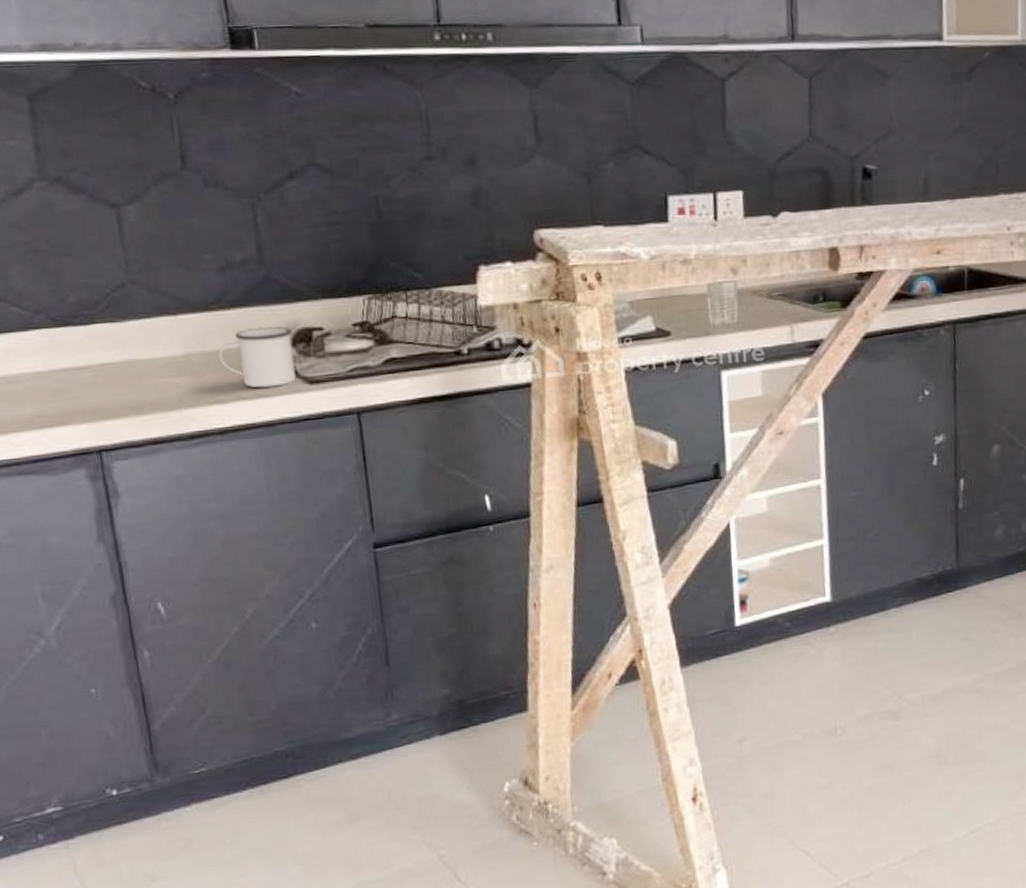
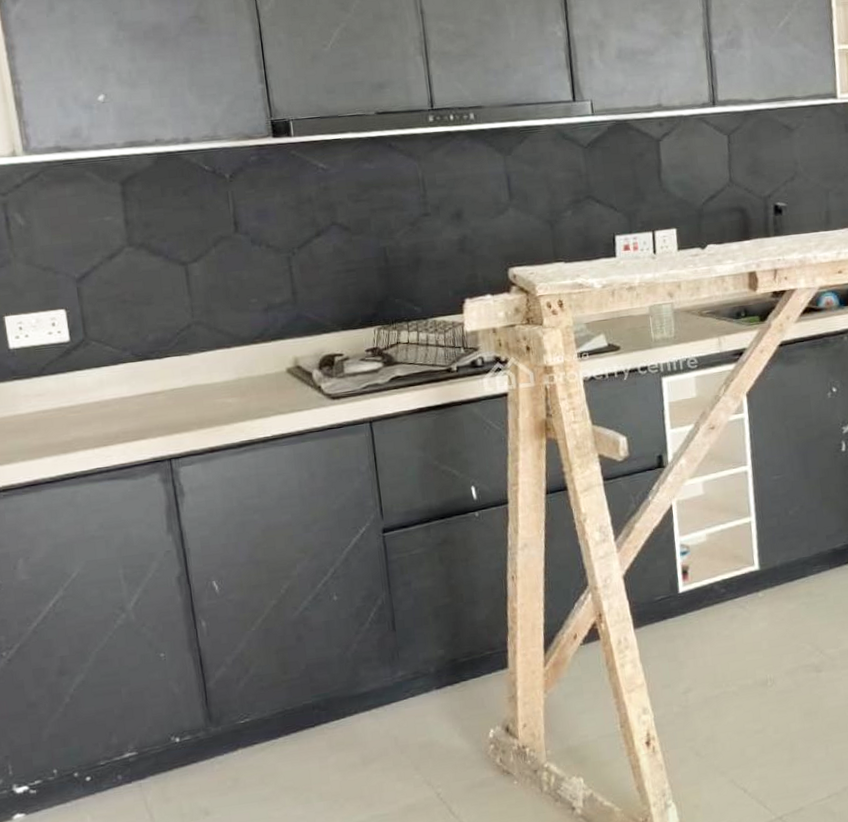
mug: present [218,327,296,388] -> none [261,354,322,404]

